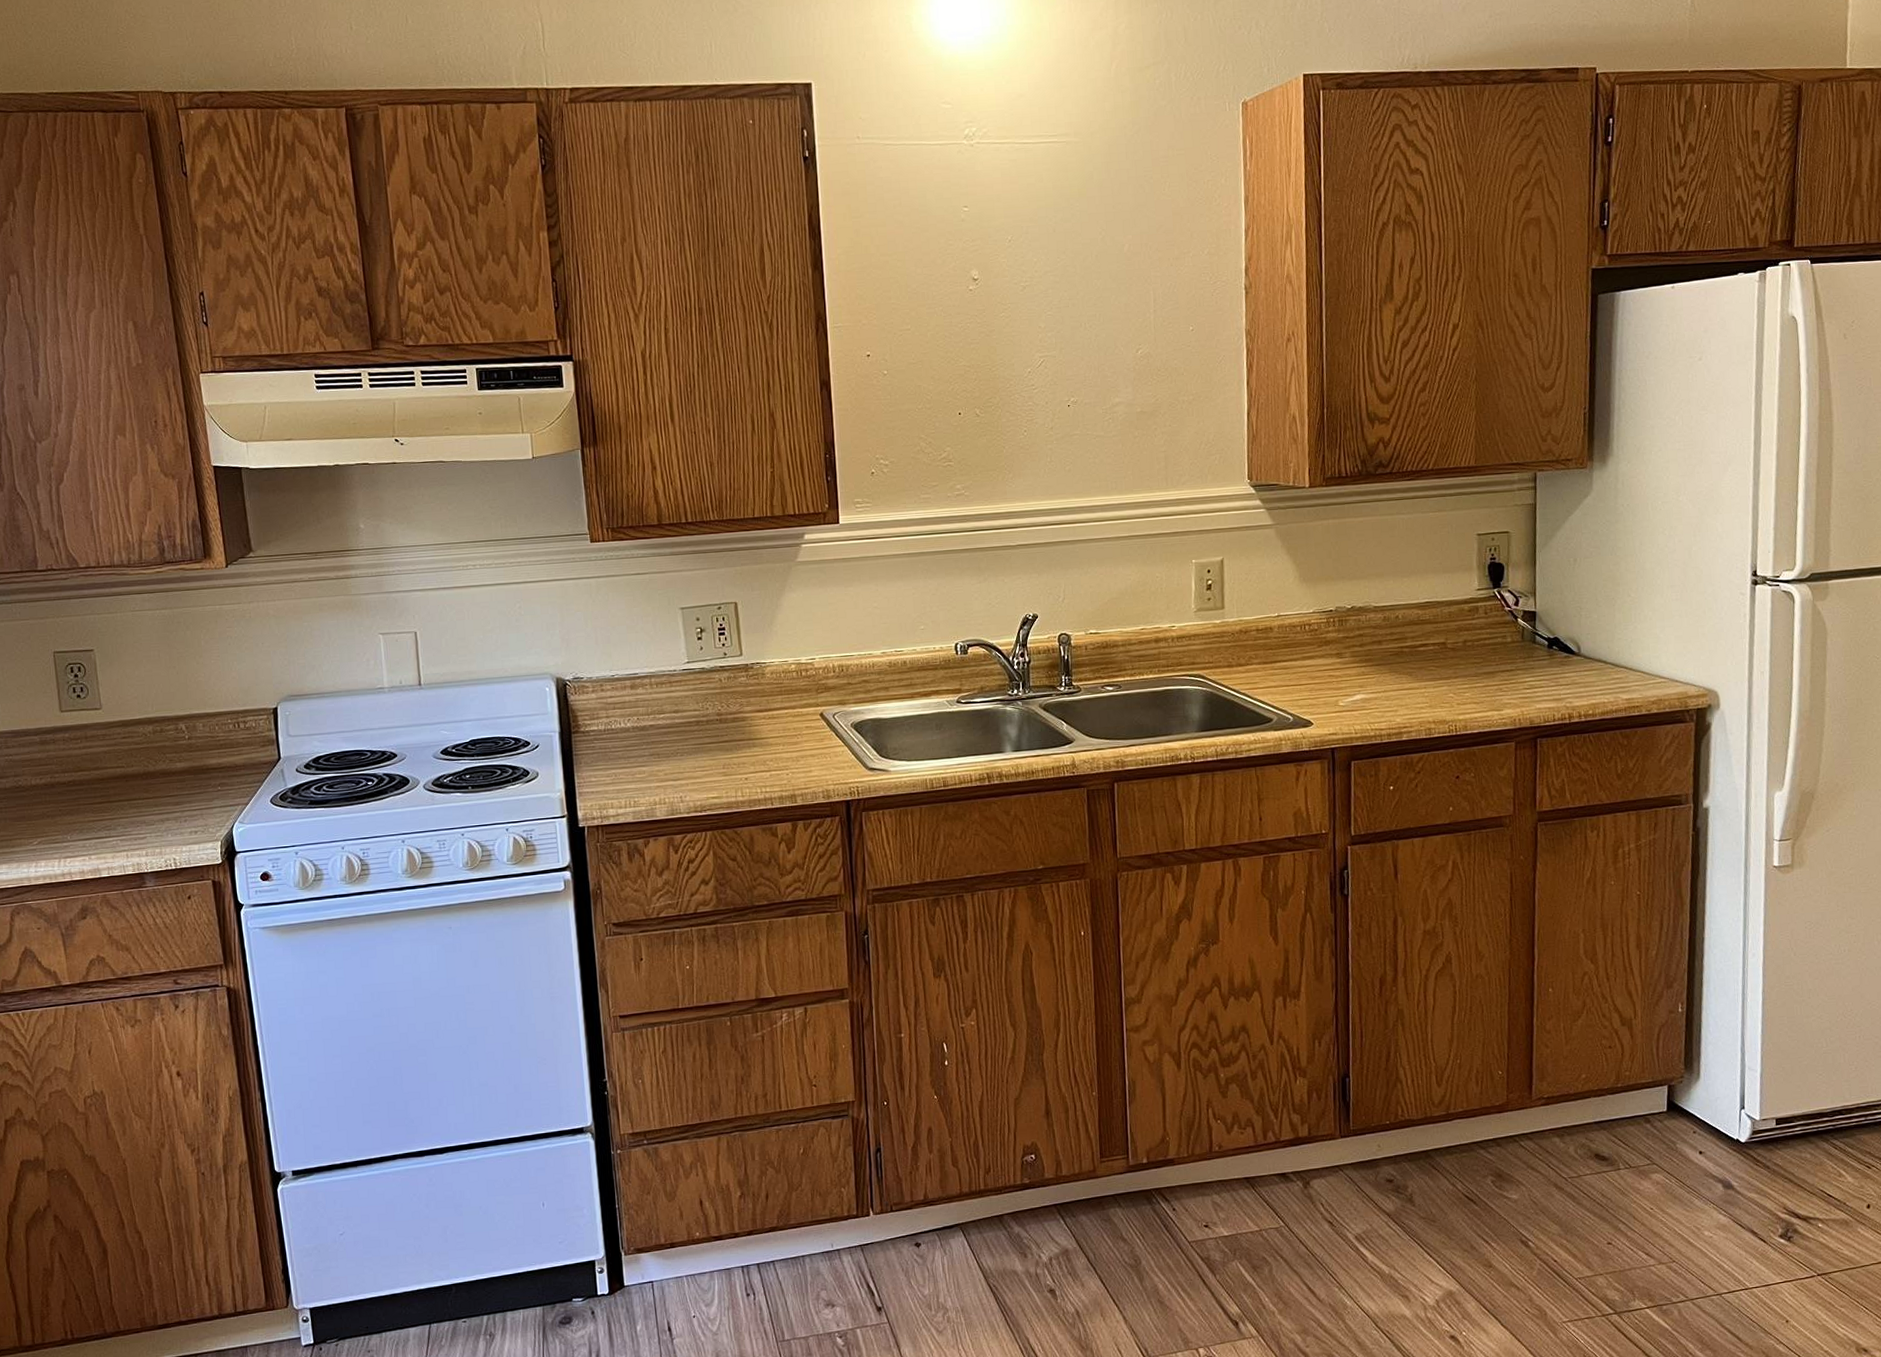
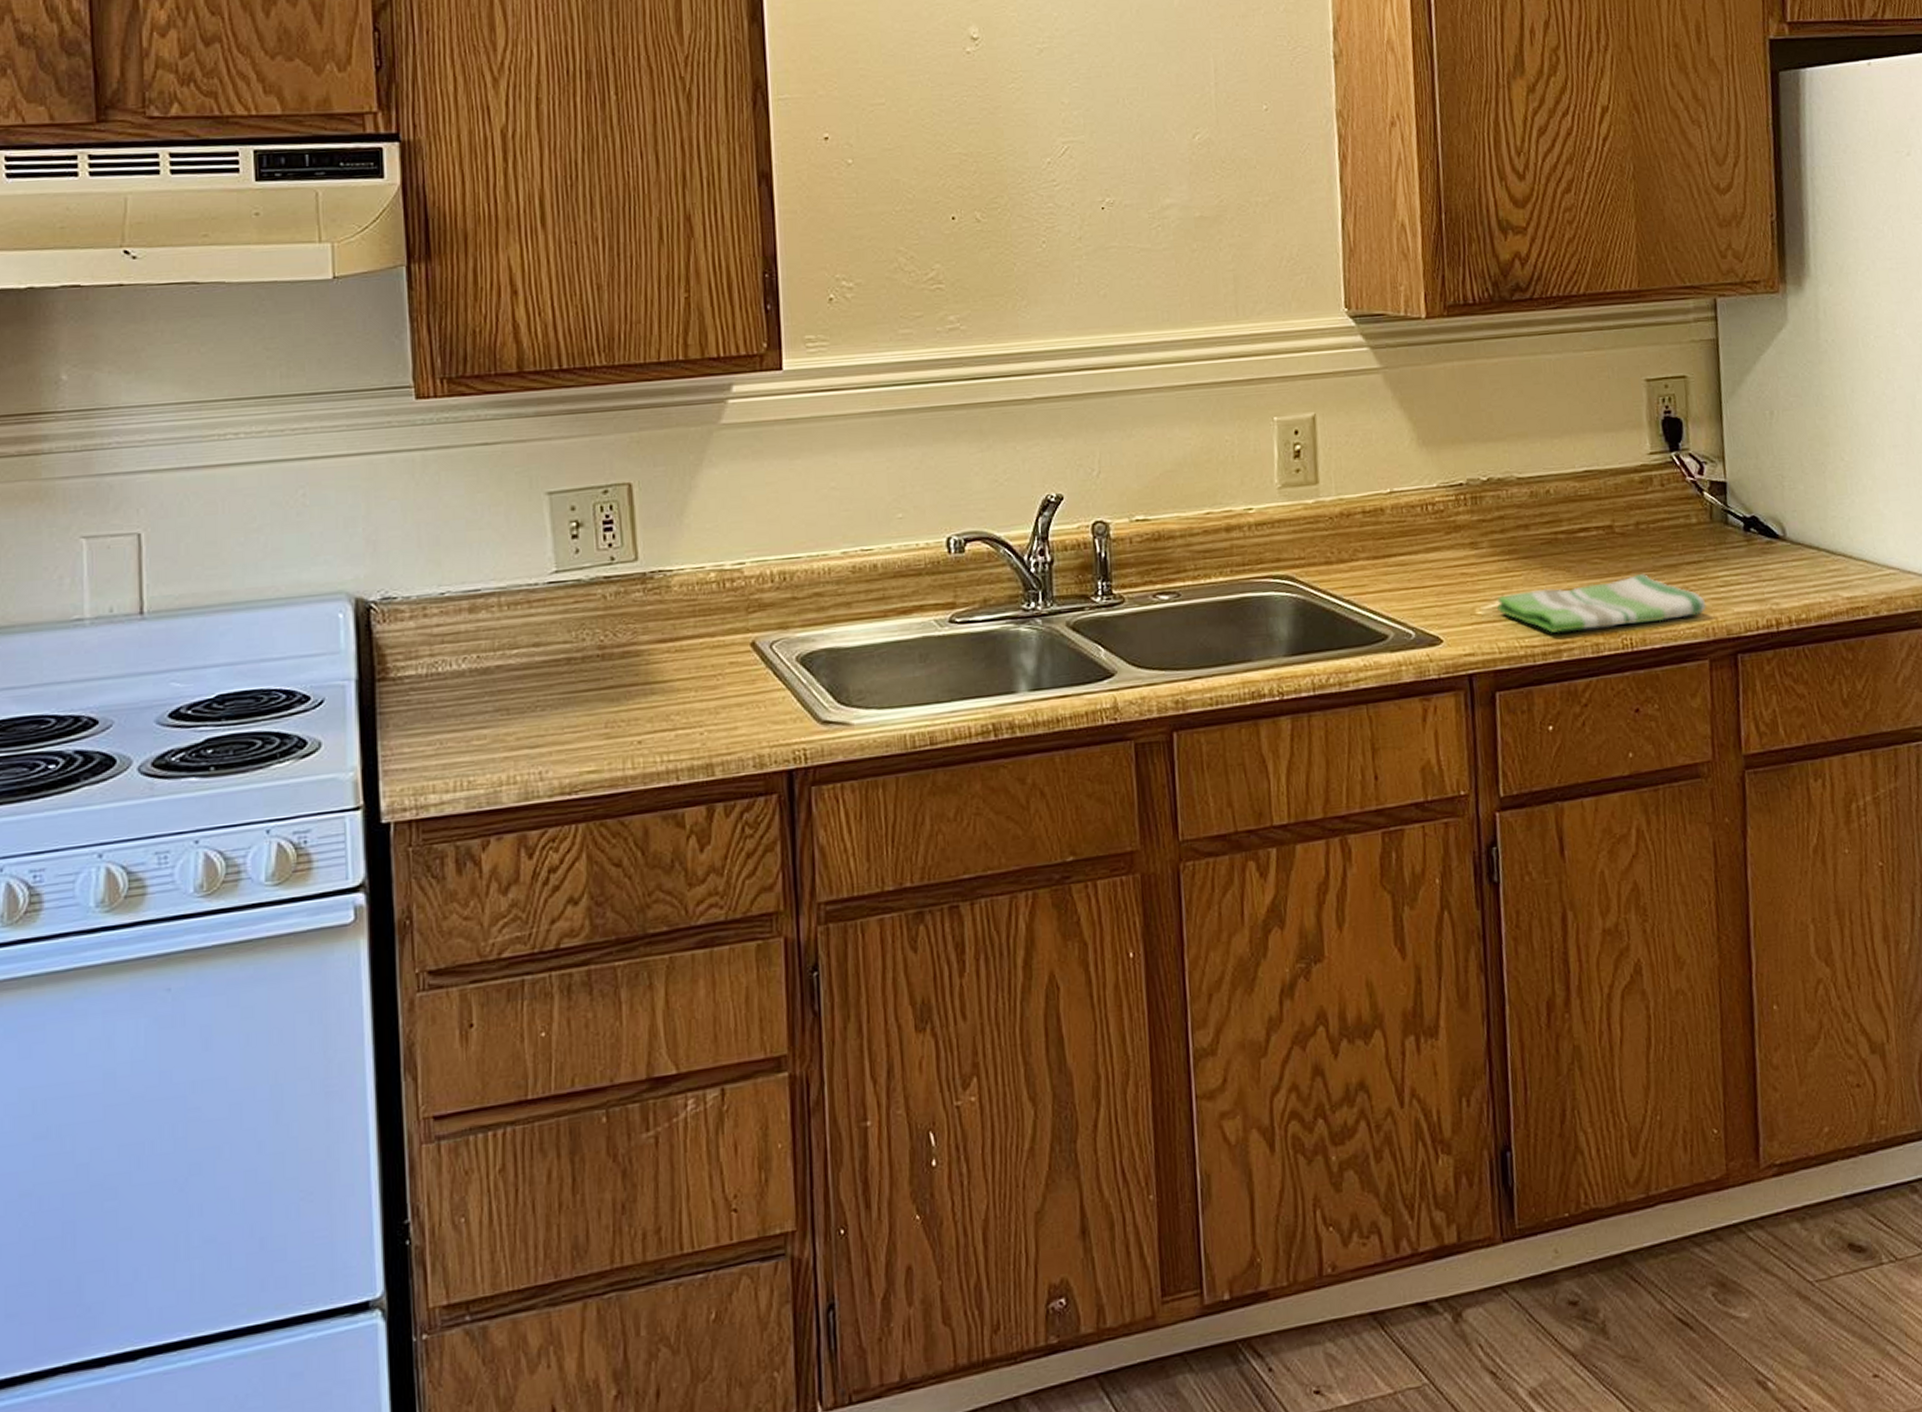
dish towel: none [1355,678,1515,720] -> present [1497,573,1707,633]

